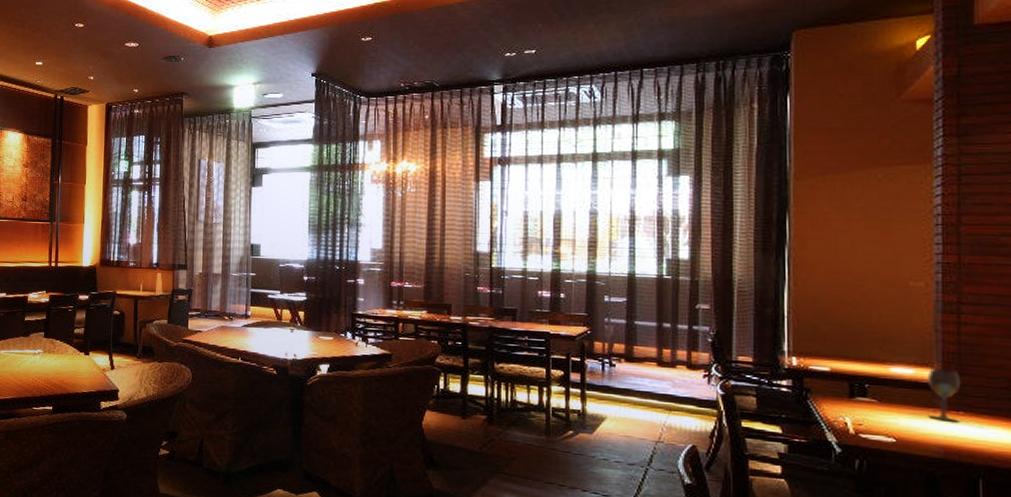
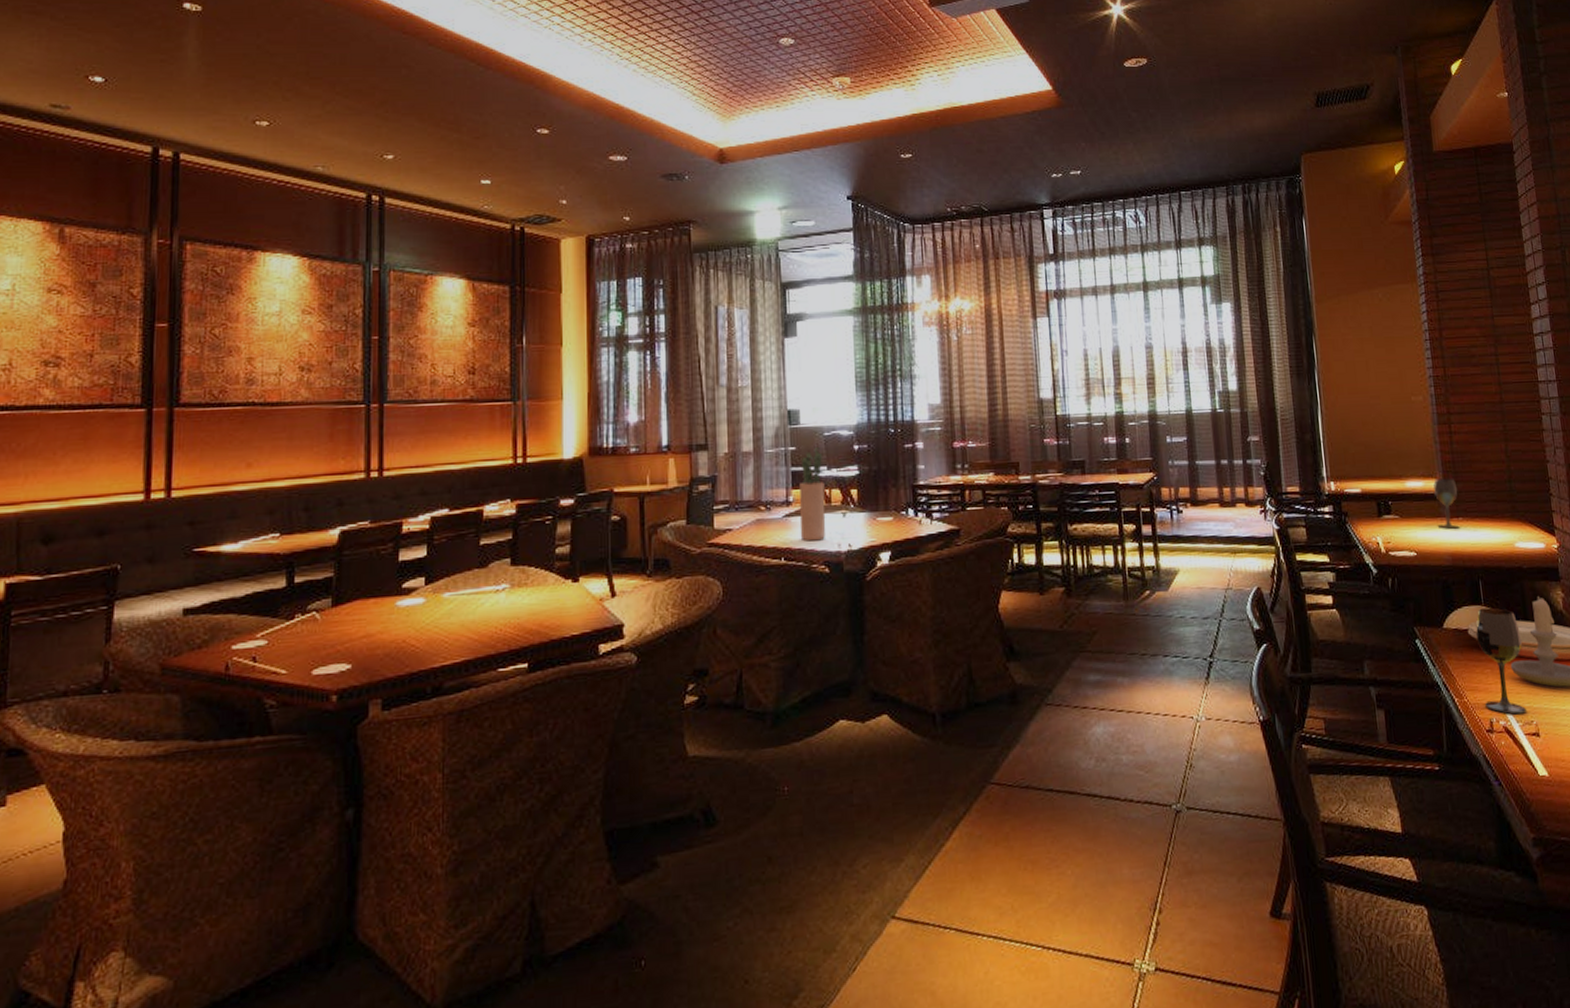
vase: none [255,272,277,349] -> present [799,443,826,542]

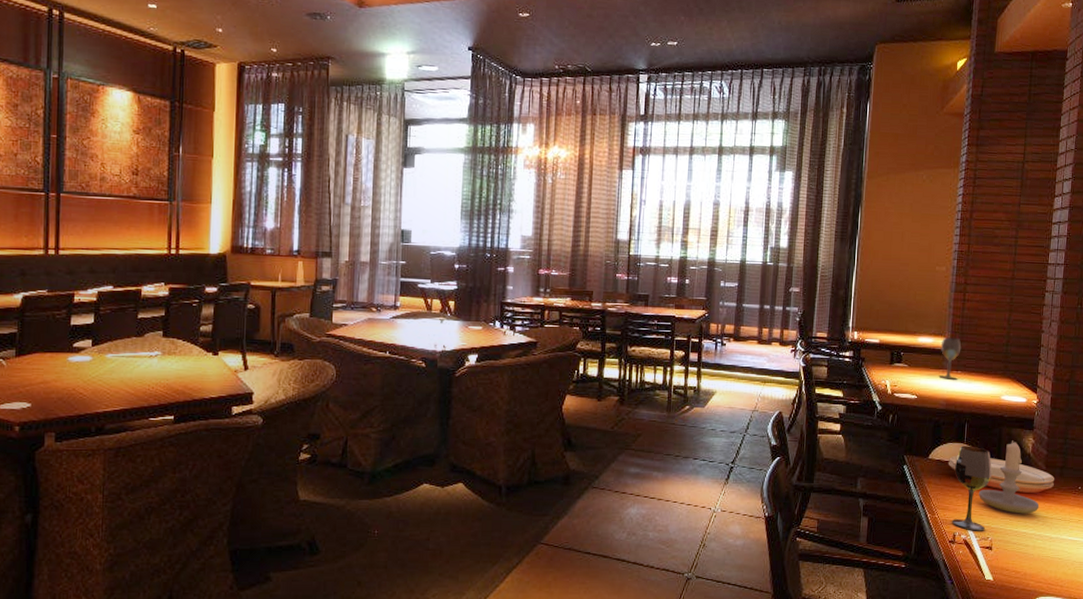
vase: present [799,443,826,542] -> none [403,260,427,341]

